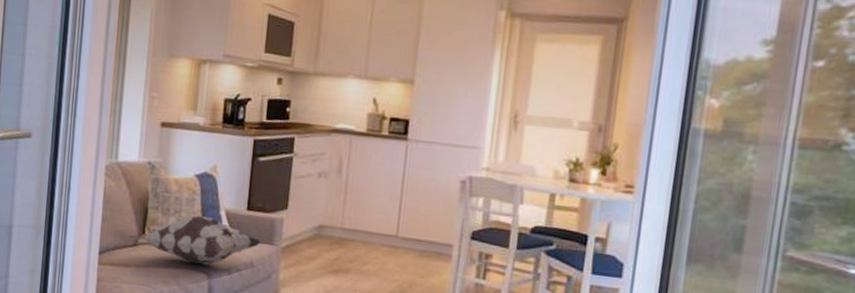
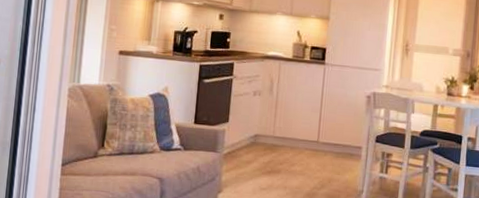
decorative pillow: present [129,216,261,265] -> none [90,130,206,171]

